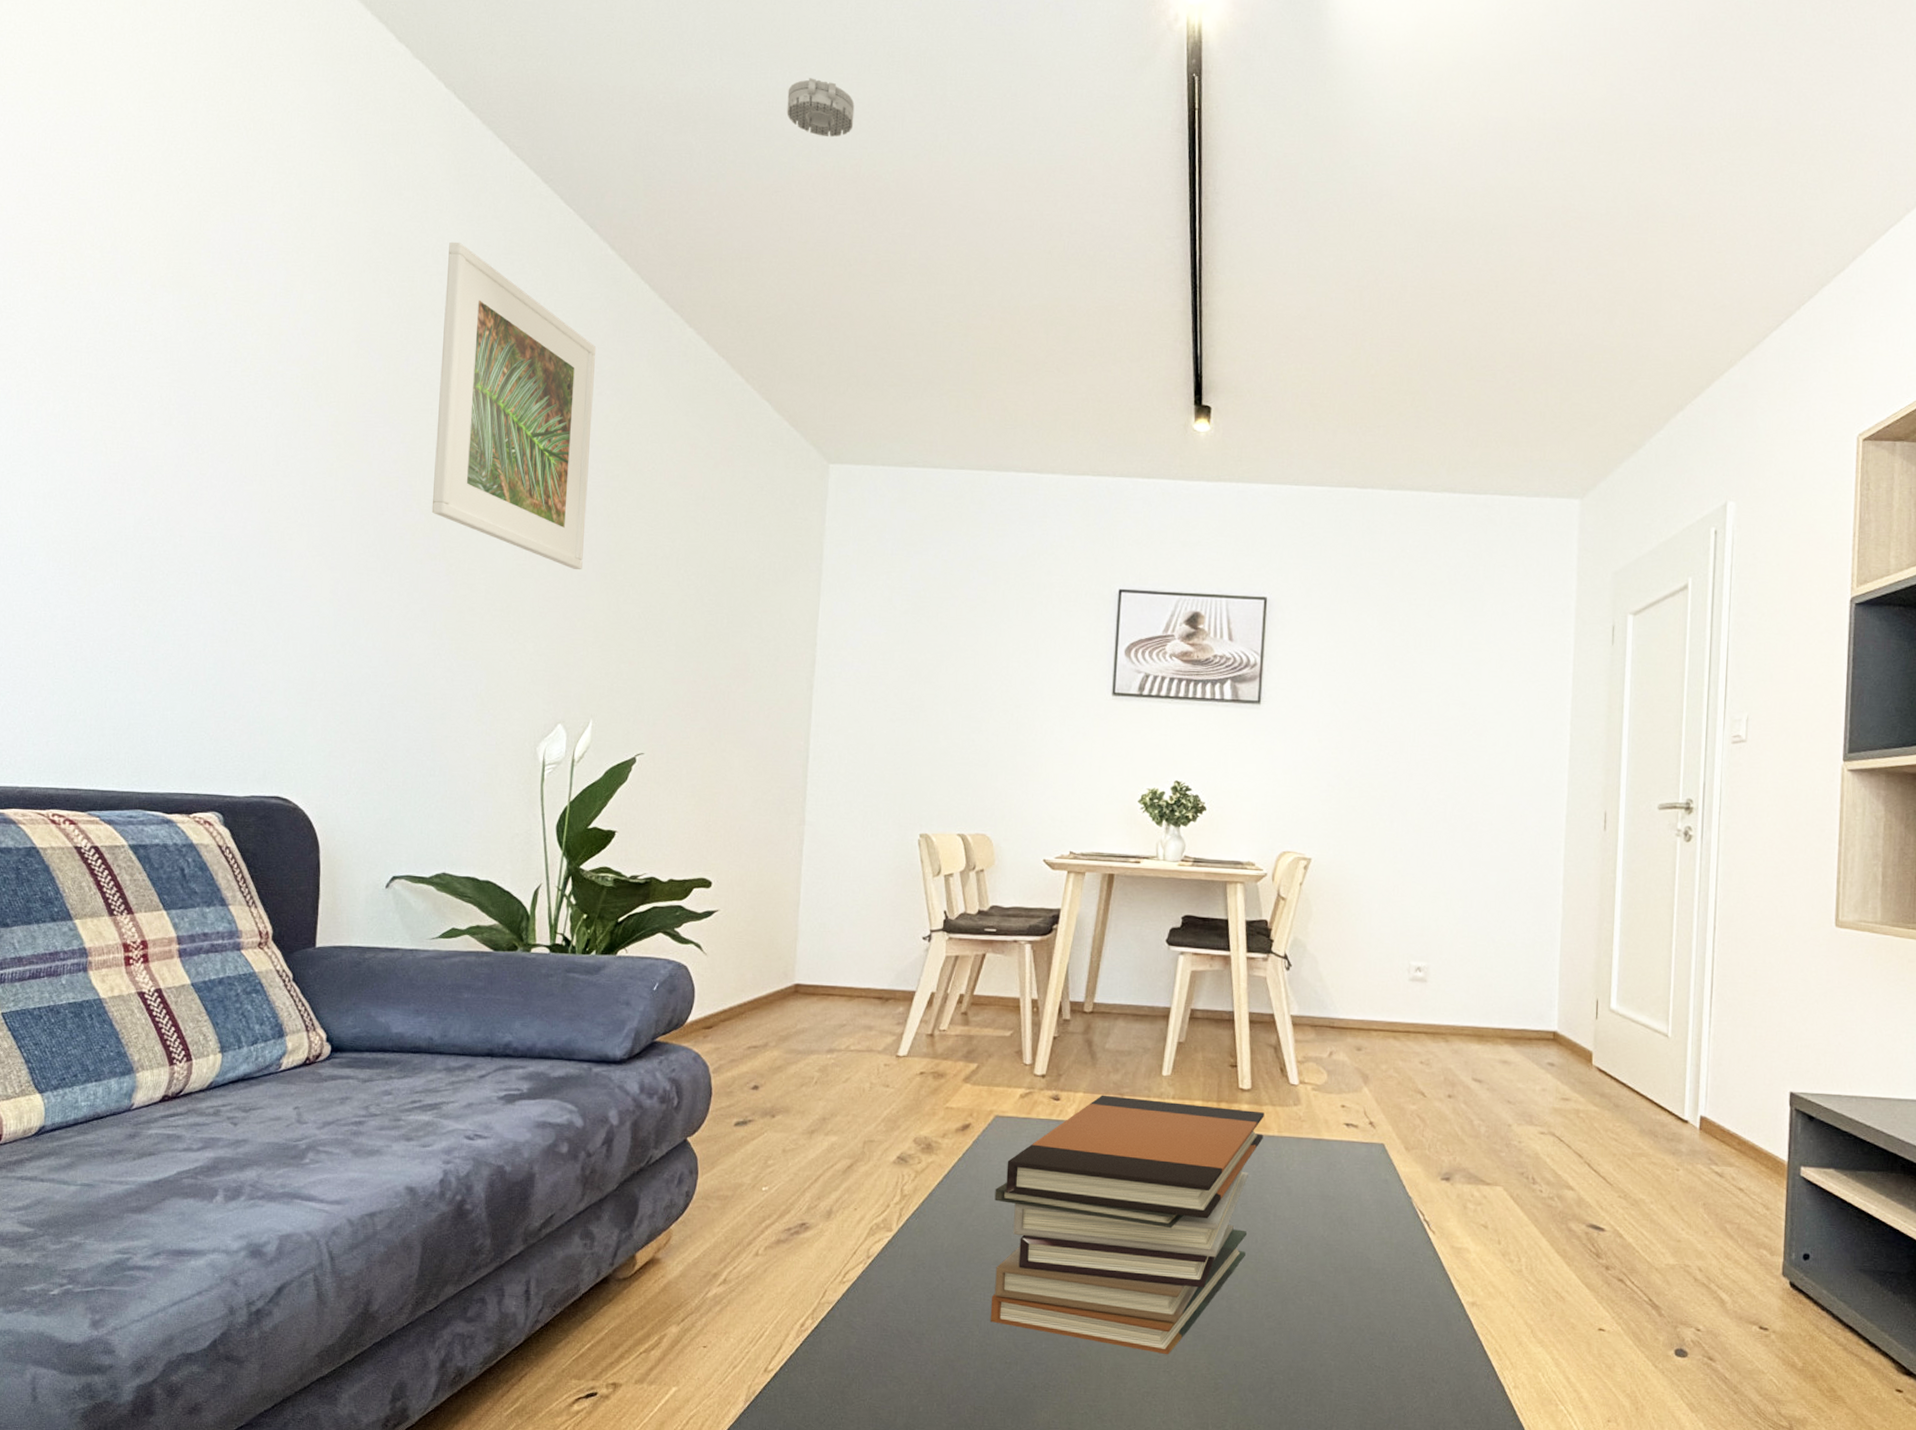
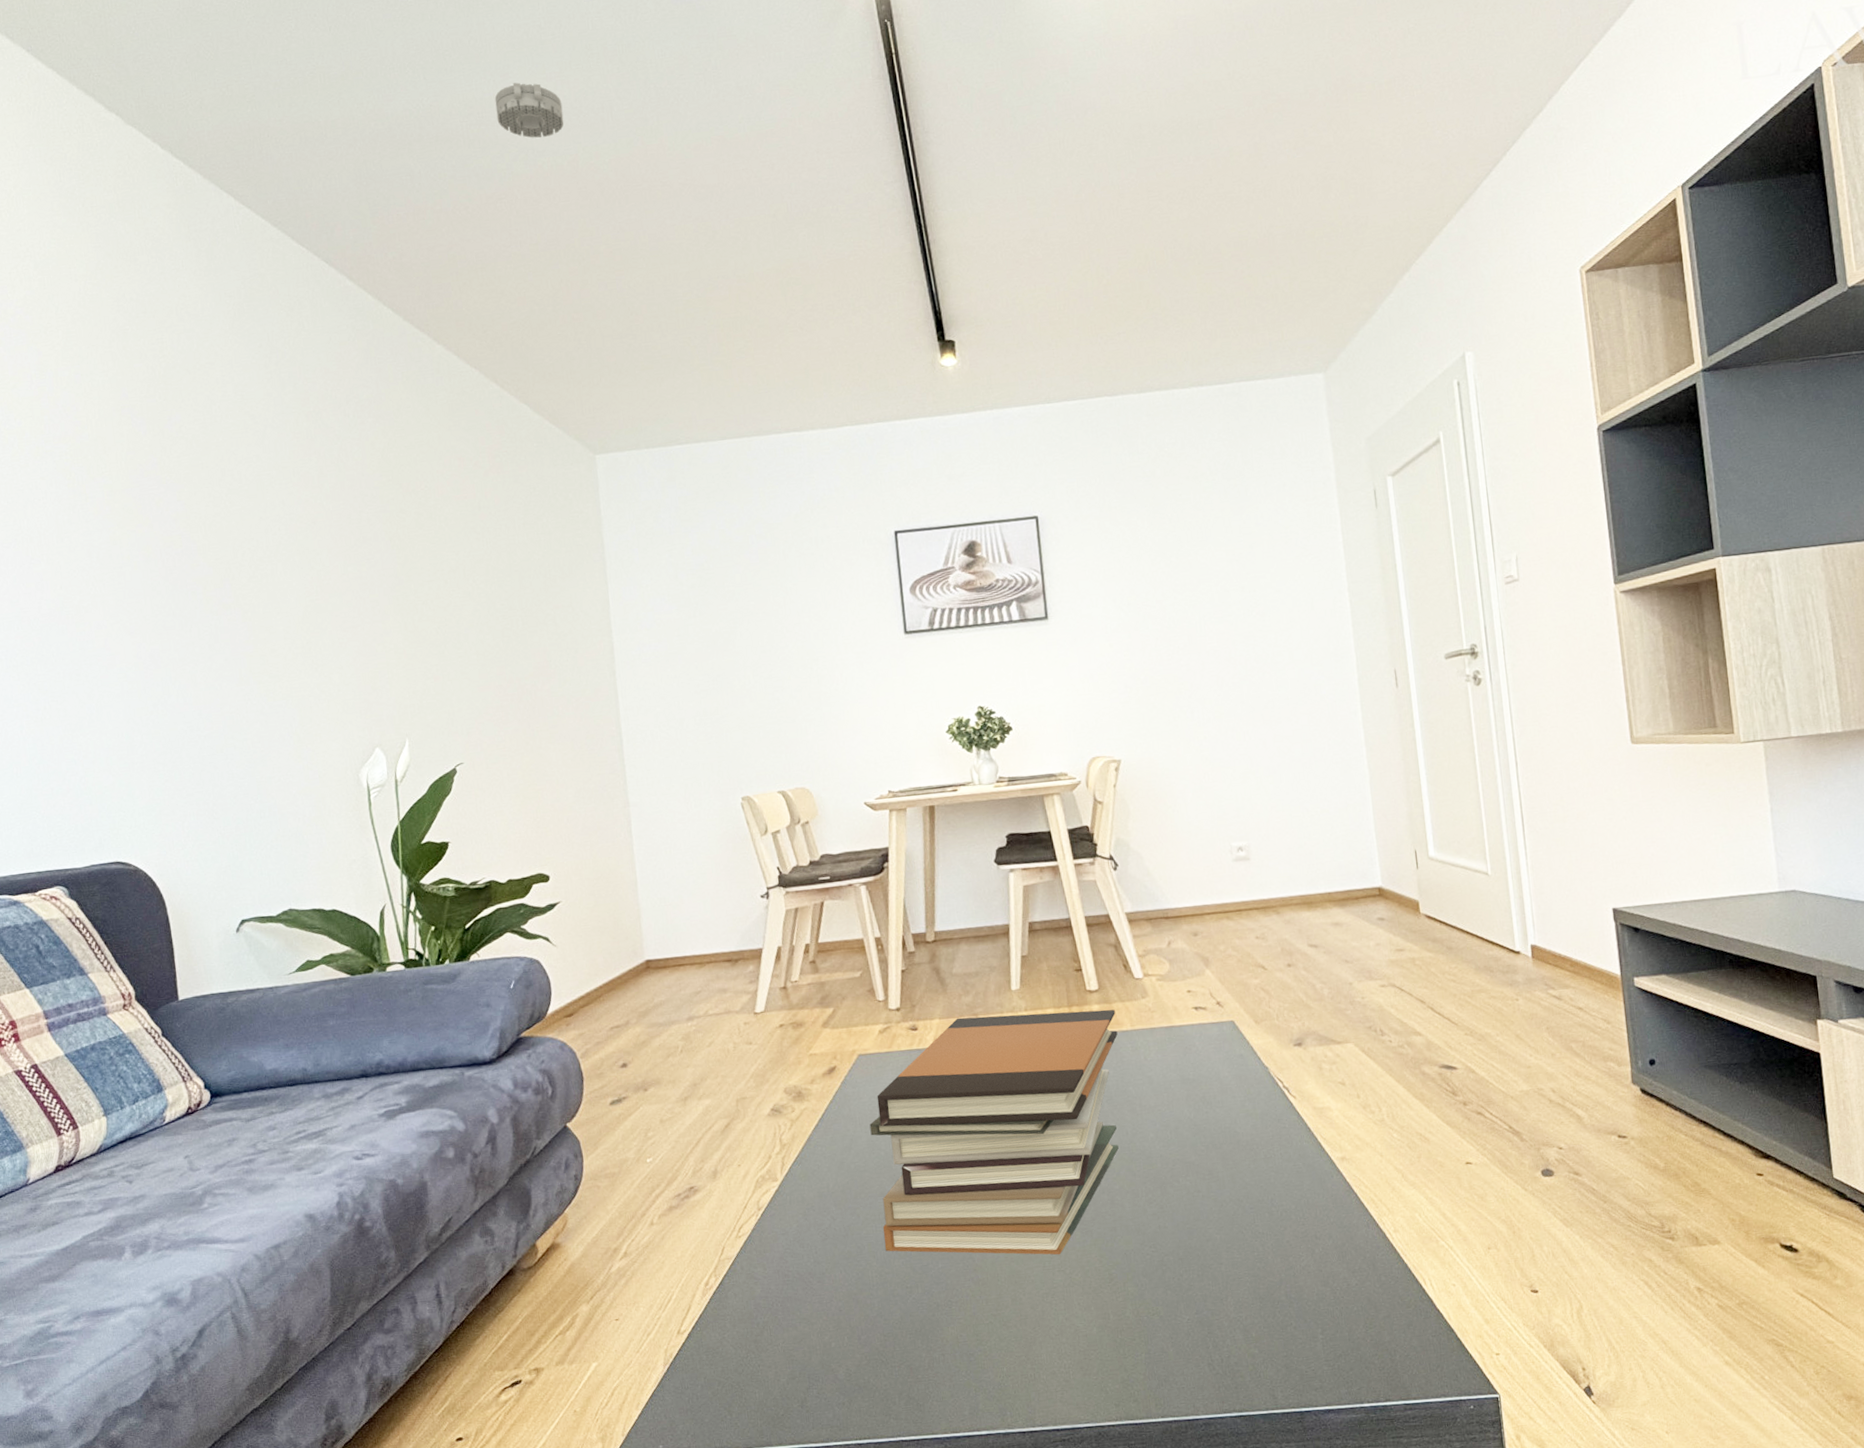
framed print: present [431,241,597,569] -> none [191,297,374,597]

